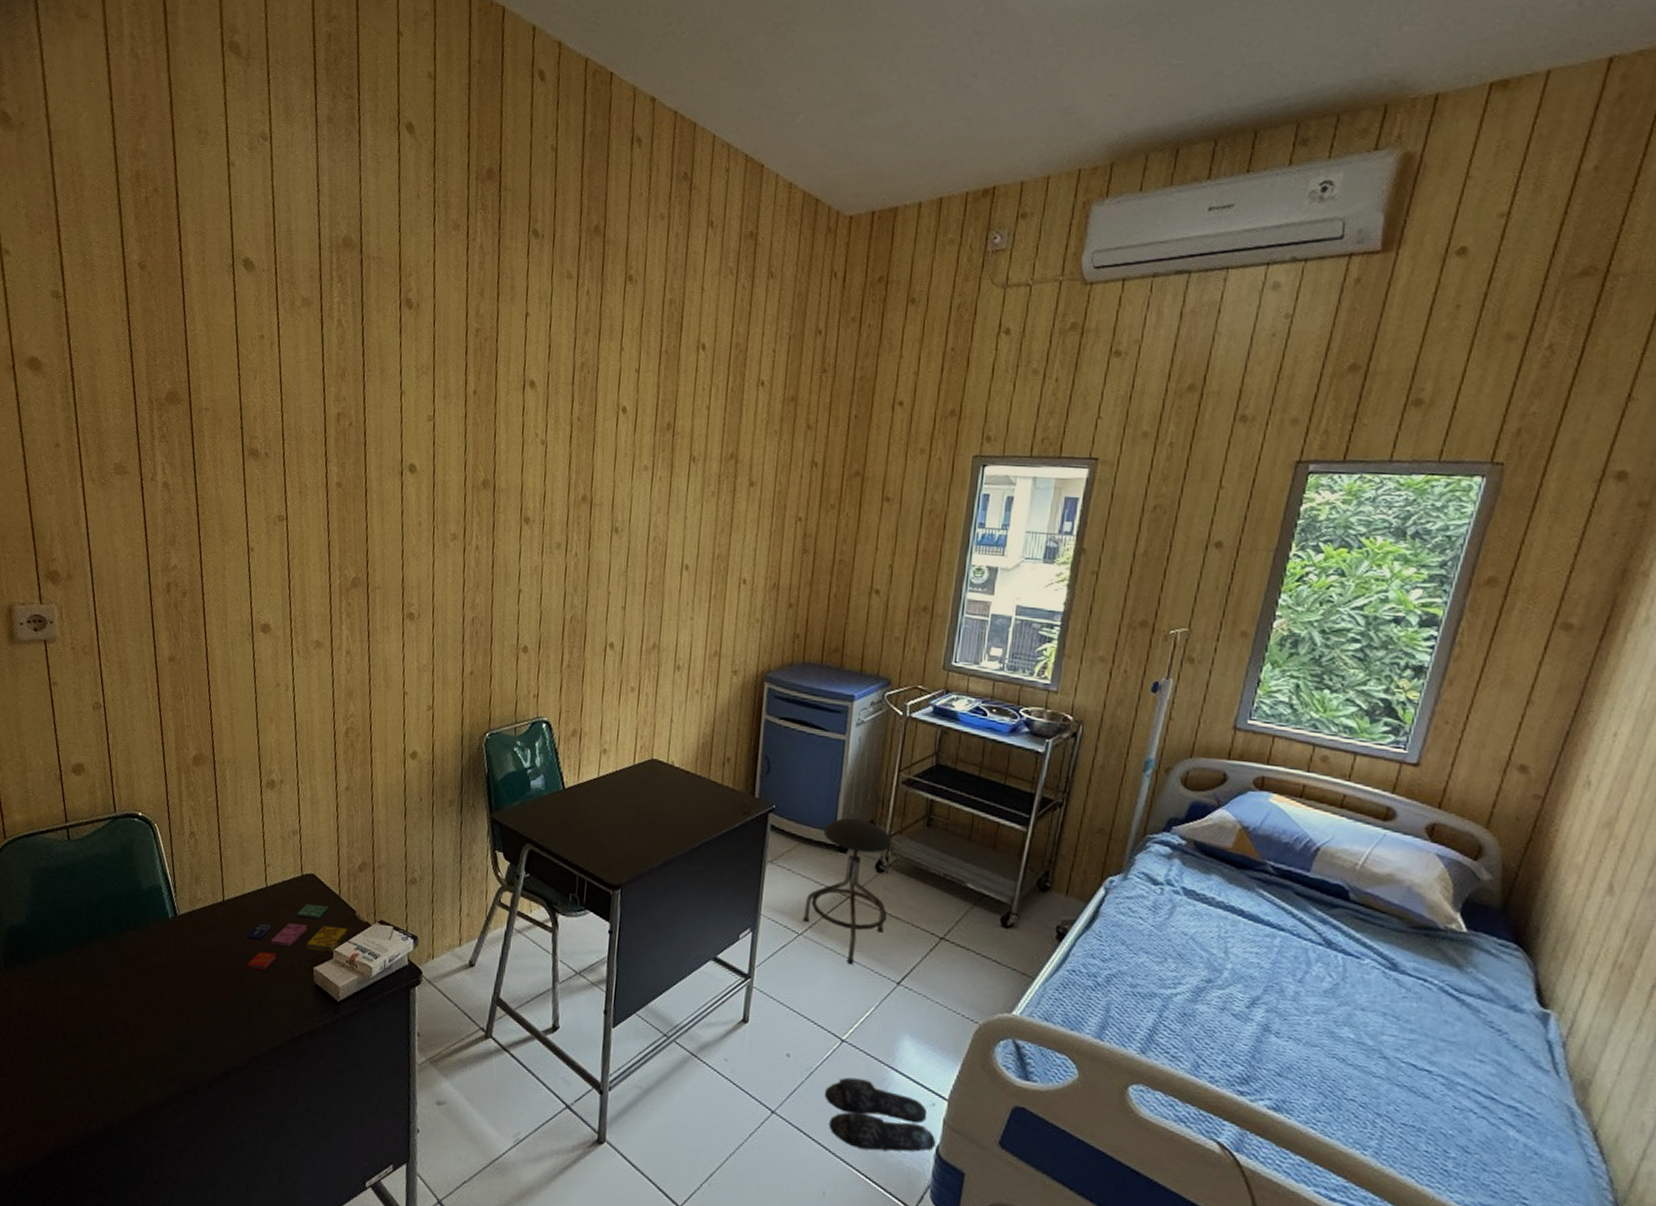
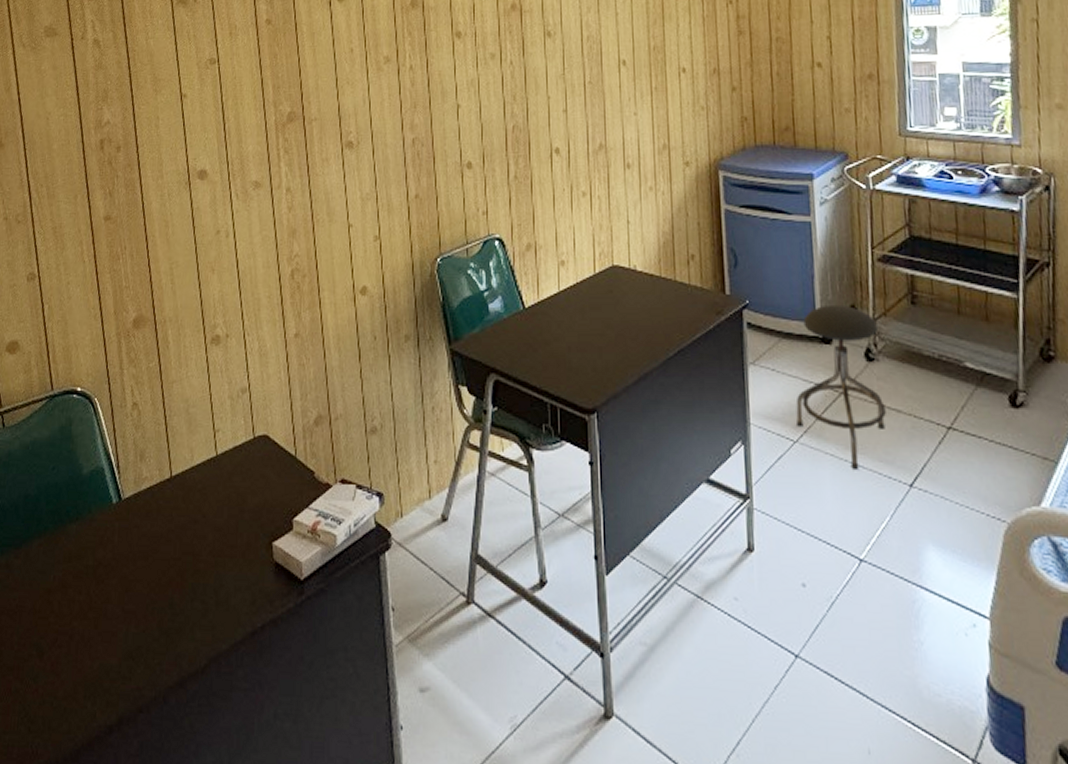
books: present [247,904,348,971] -> none [198,469,308,554]
slippers: present [825,1077,936,1152] -> none [852,603,986,690]

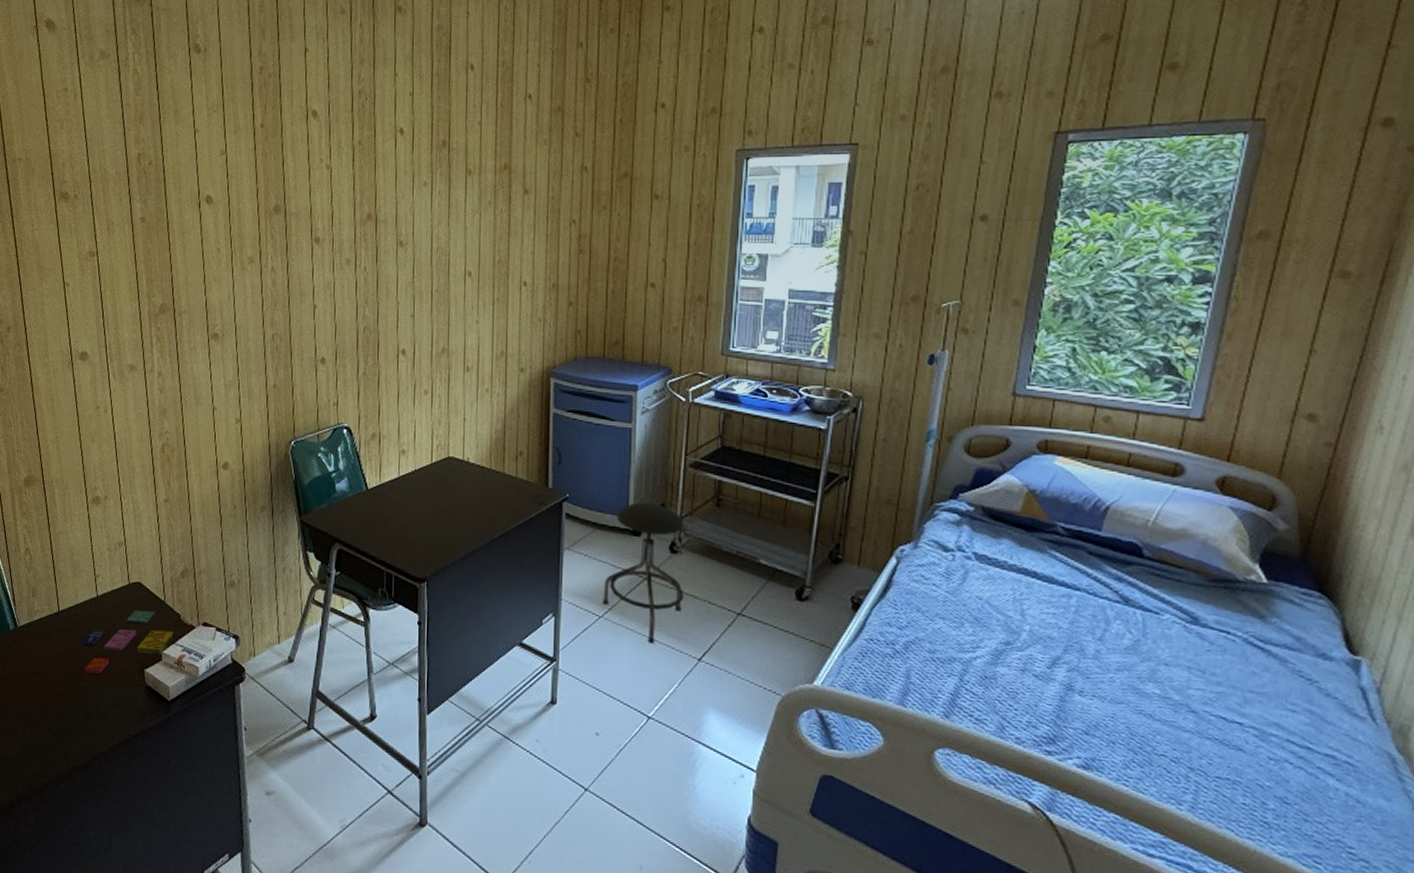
books: none [198,469,308,554] -> present [82,610,175,675]

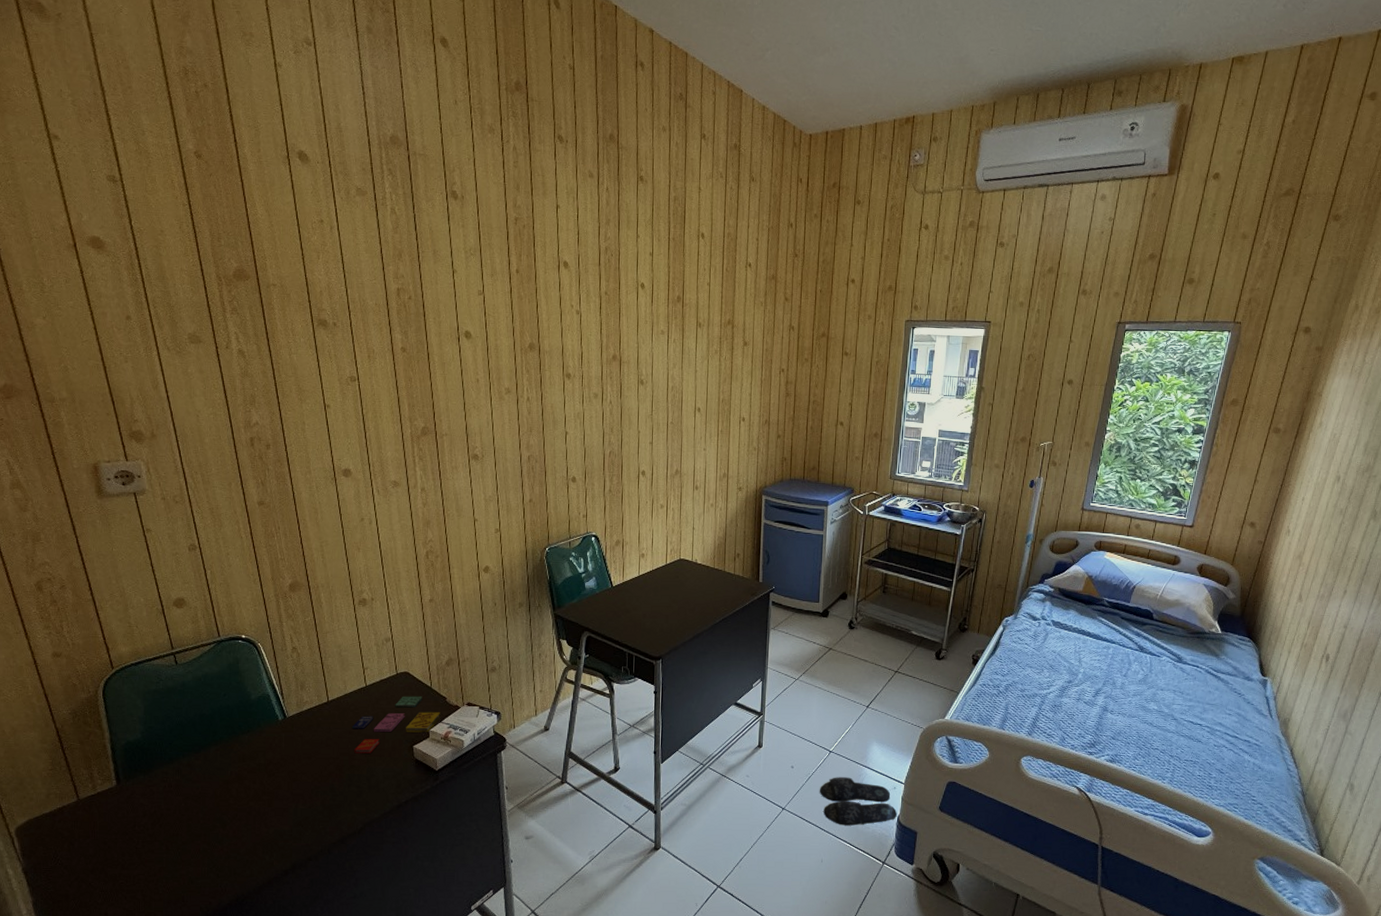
stool: present [603,502,685,643] -> none [799,591,860,697]
slippers: none [636,753,748,824] -> present [820,777,897,826]

